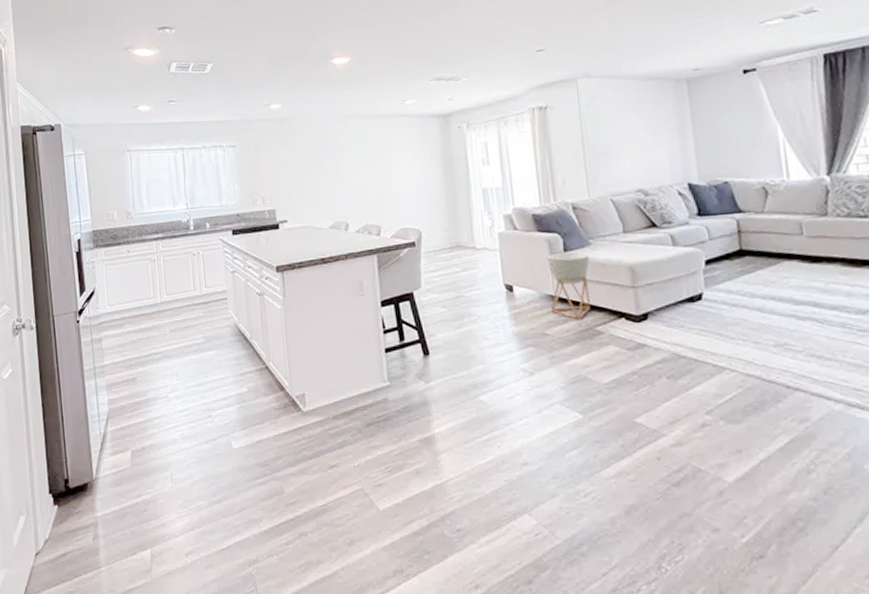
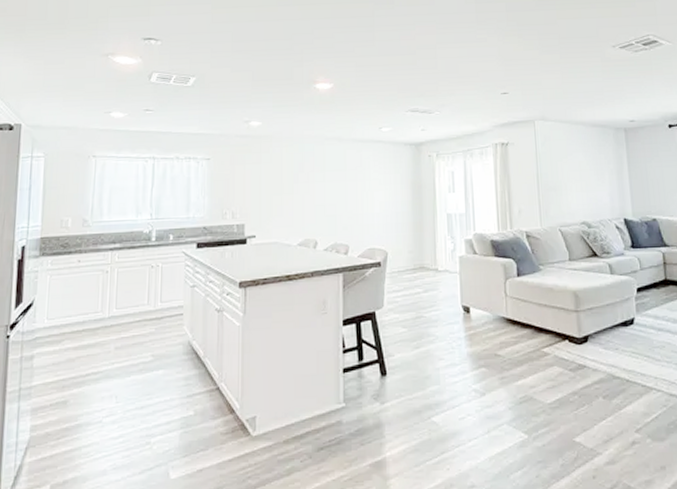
planter: present [546,251,591,320] -> none [501,276,540,341]

